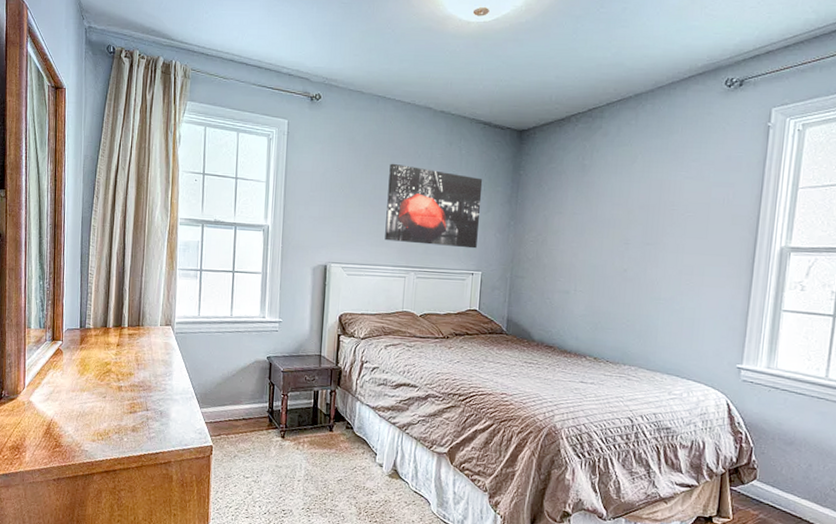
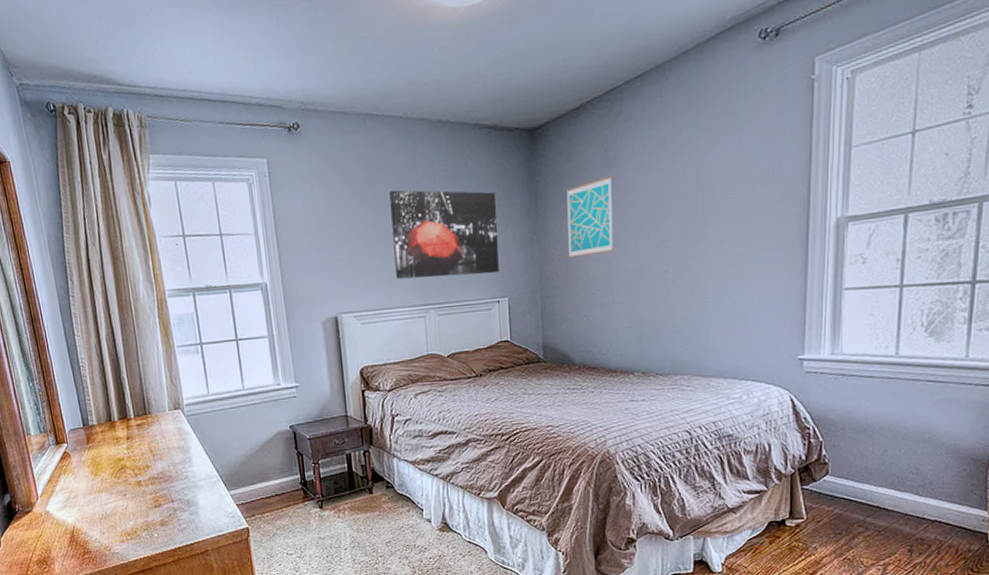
wall art: none [539,180,587,246] -> present [567,176,613,258]

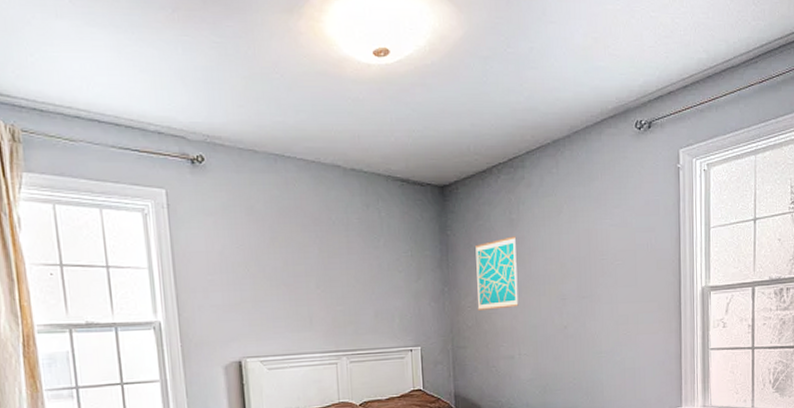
wall art: present [389,190,499,279] -> none [301,233,412,324]

